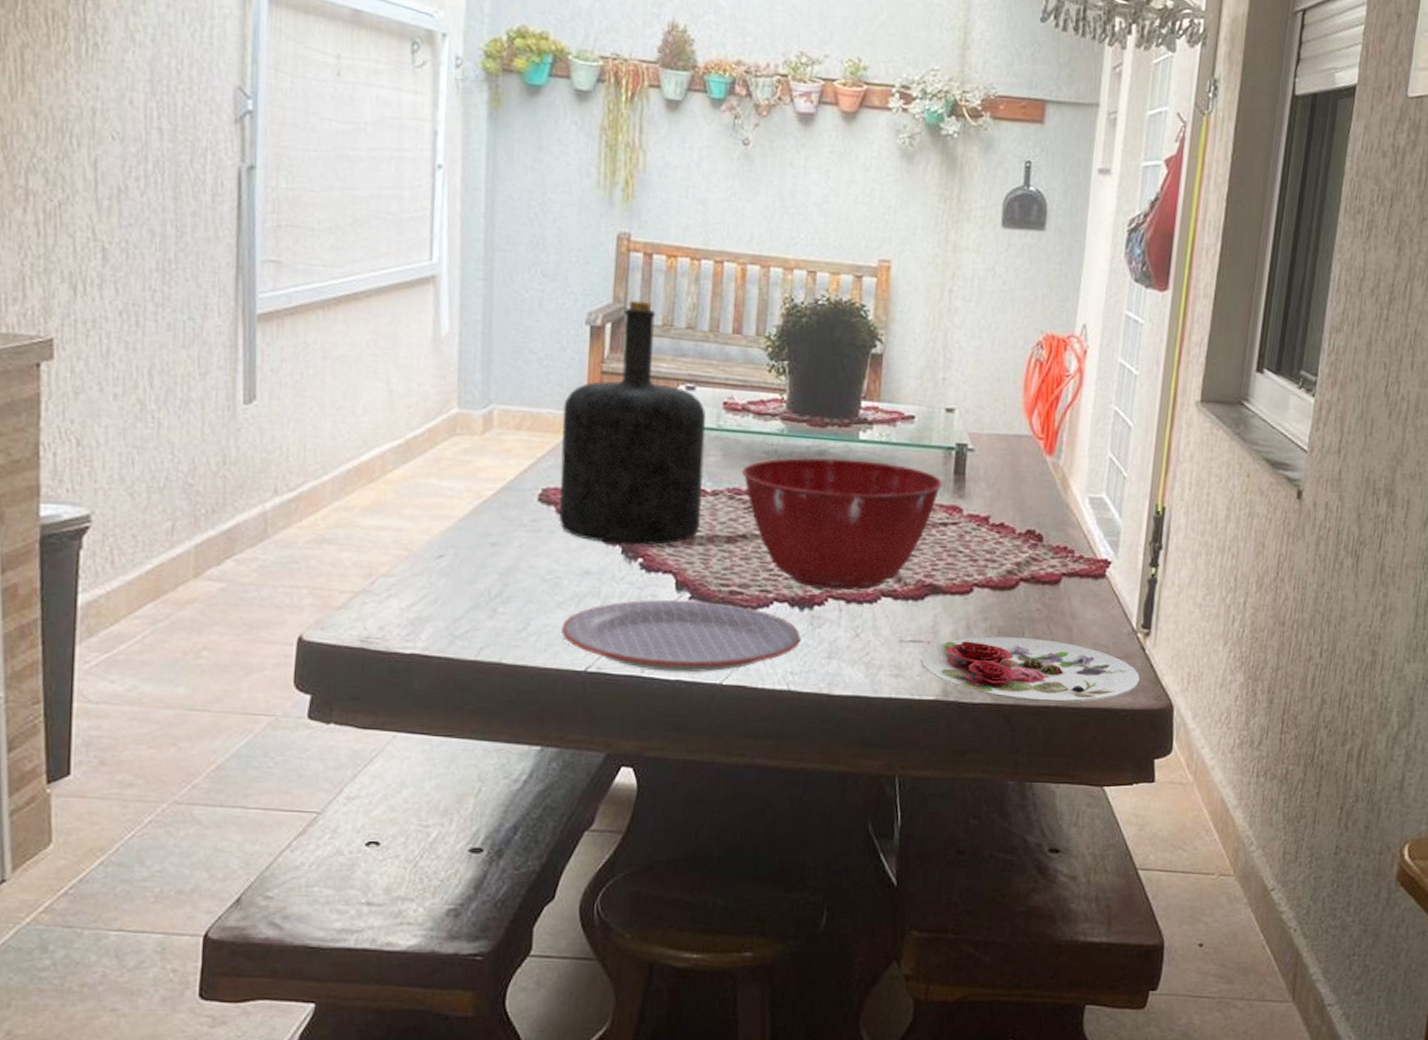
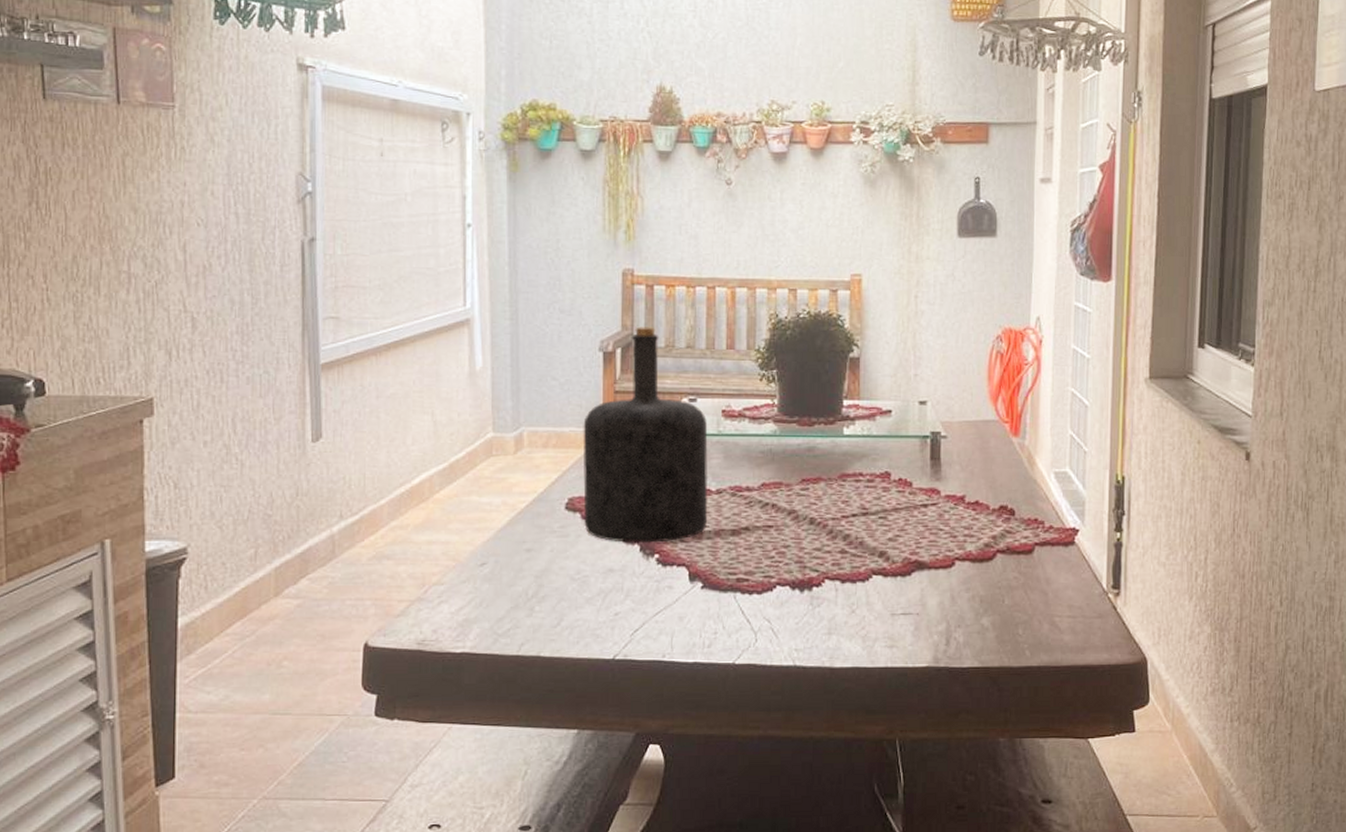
plate: present [561,599,801,673] -> none [591,589,803,655]
mixing bowl: present [741,458,943,591] -> none [741,453,921,572]
plate: present [921,636,1140,703] -> none [912,605,1114,663]

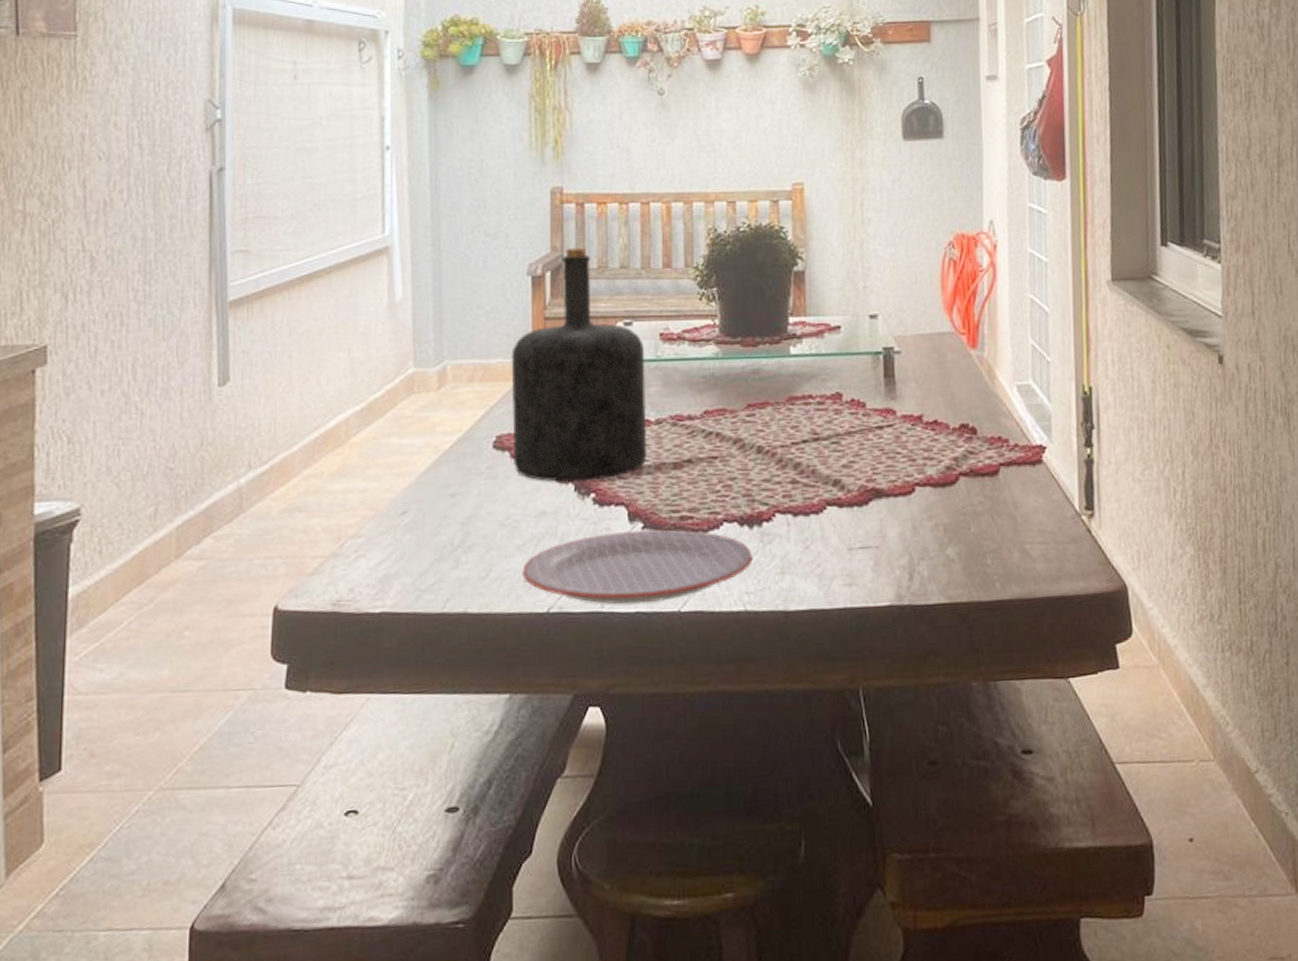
plate: none [591,589,803,655] -> present [522,529,753,605]

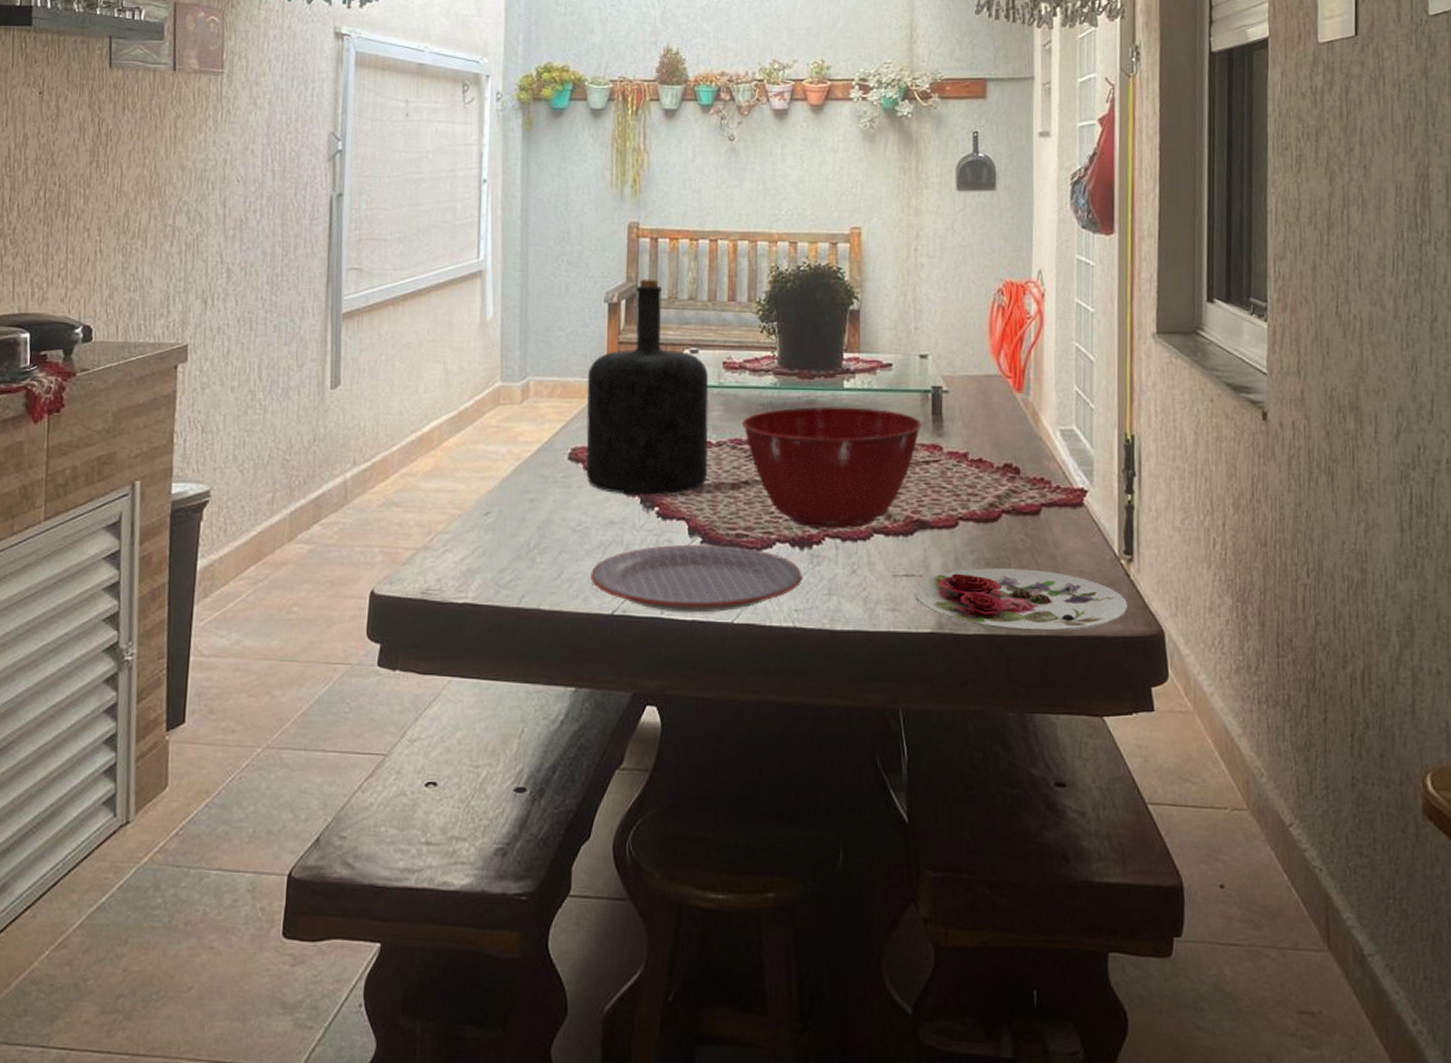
mixing bowl: none [682,373,874,505] -> present [741,406,922,529]
plate: none [872,532,1091,597] -> present [915,568,1128,632]

